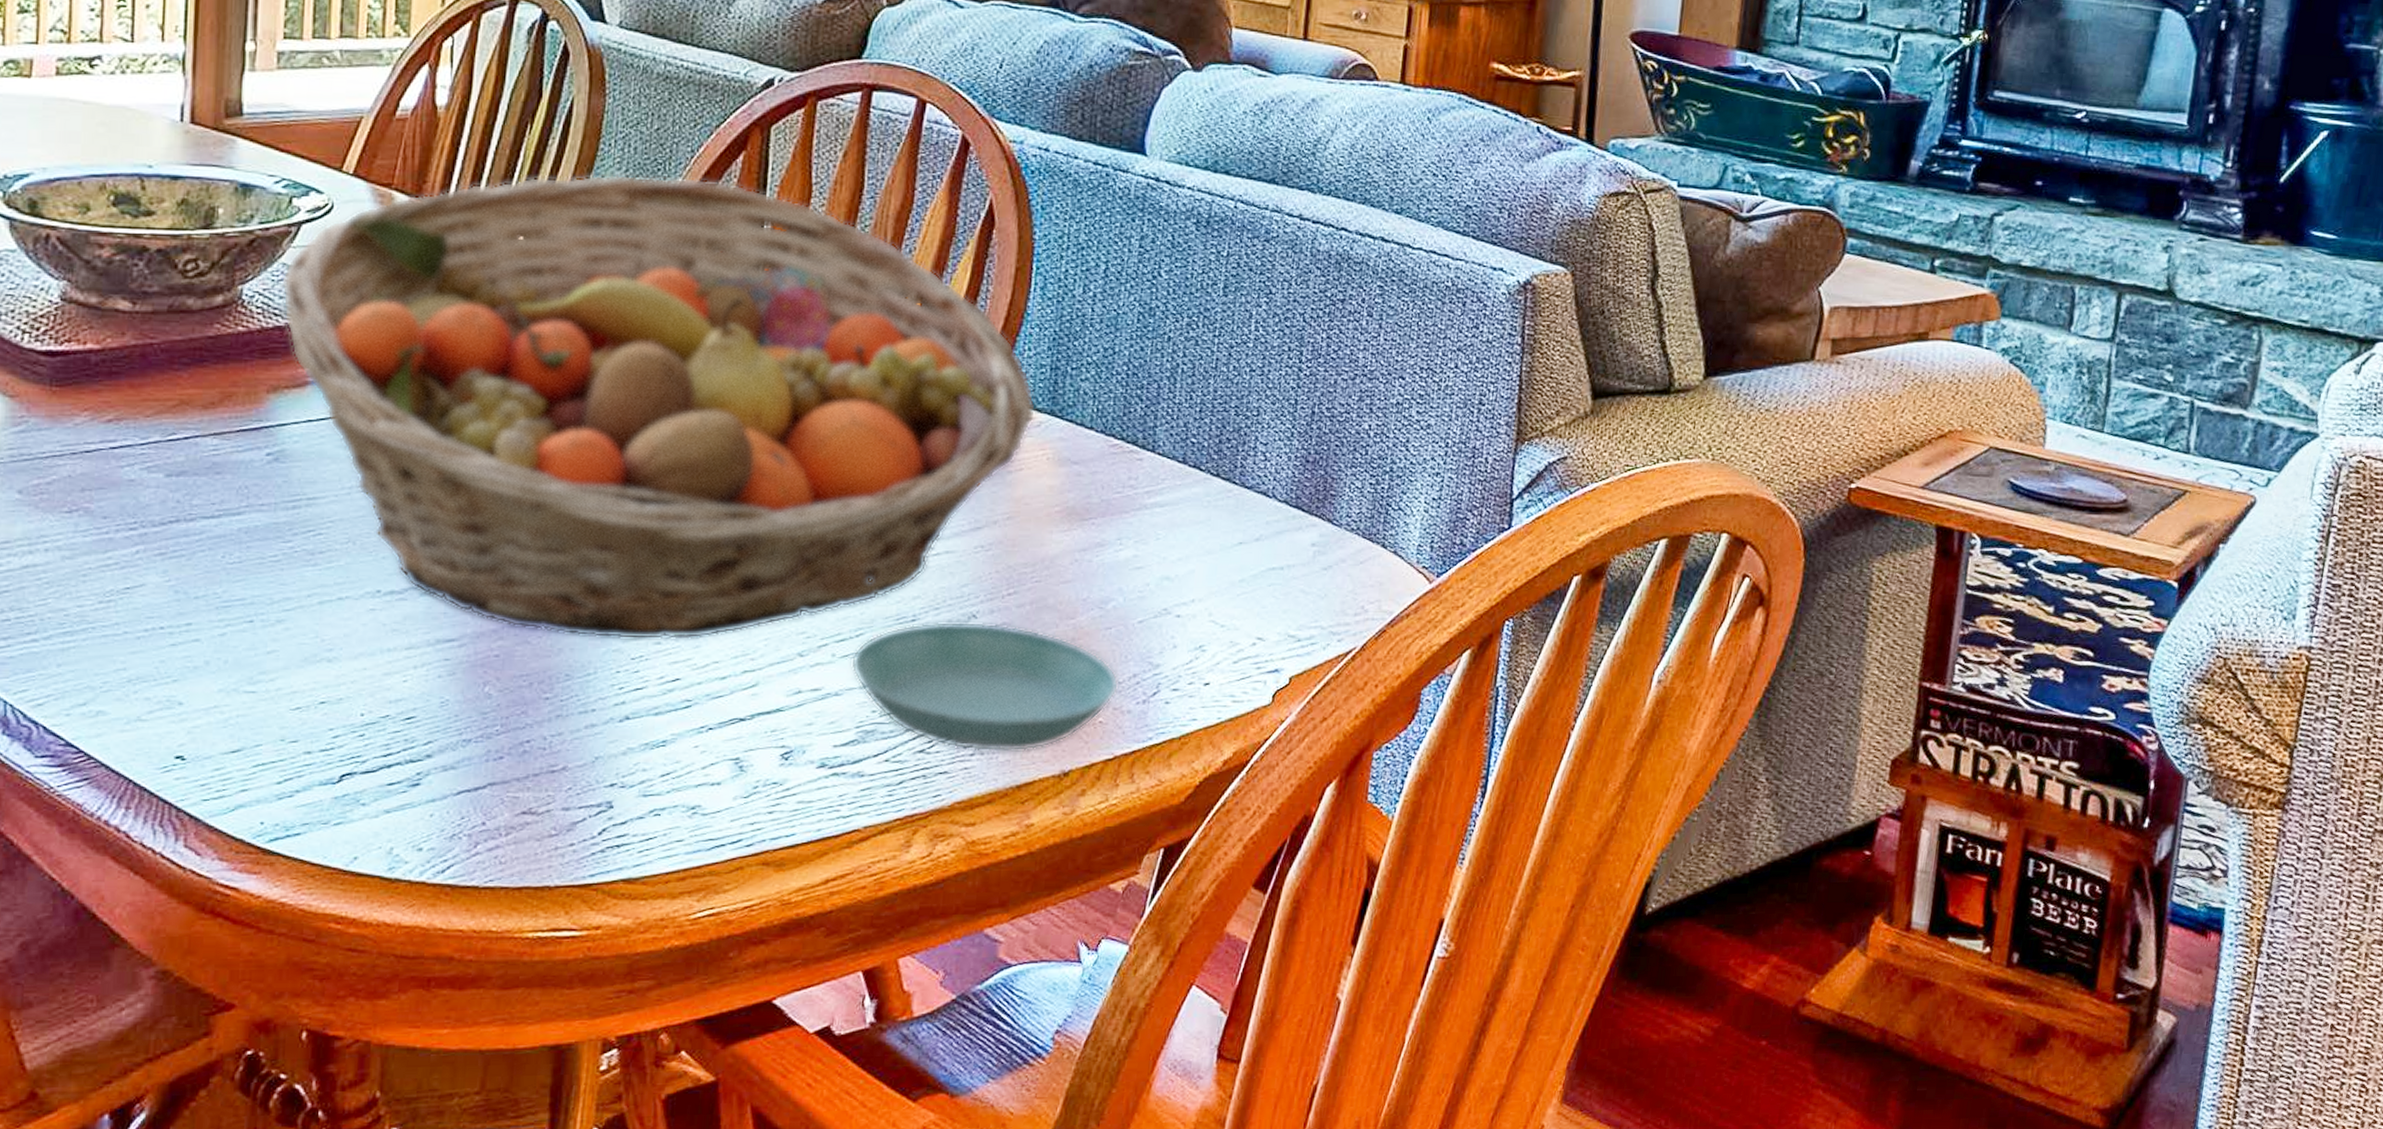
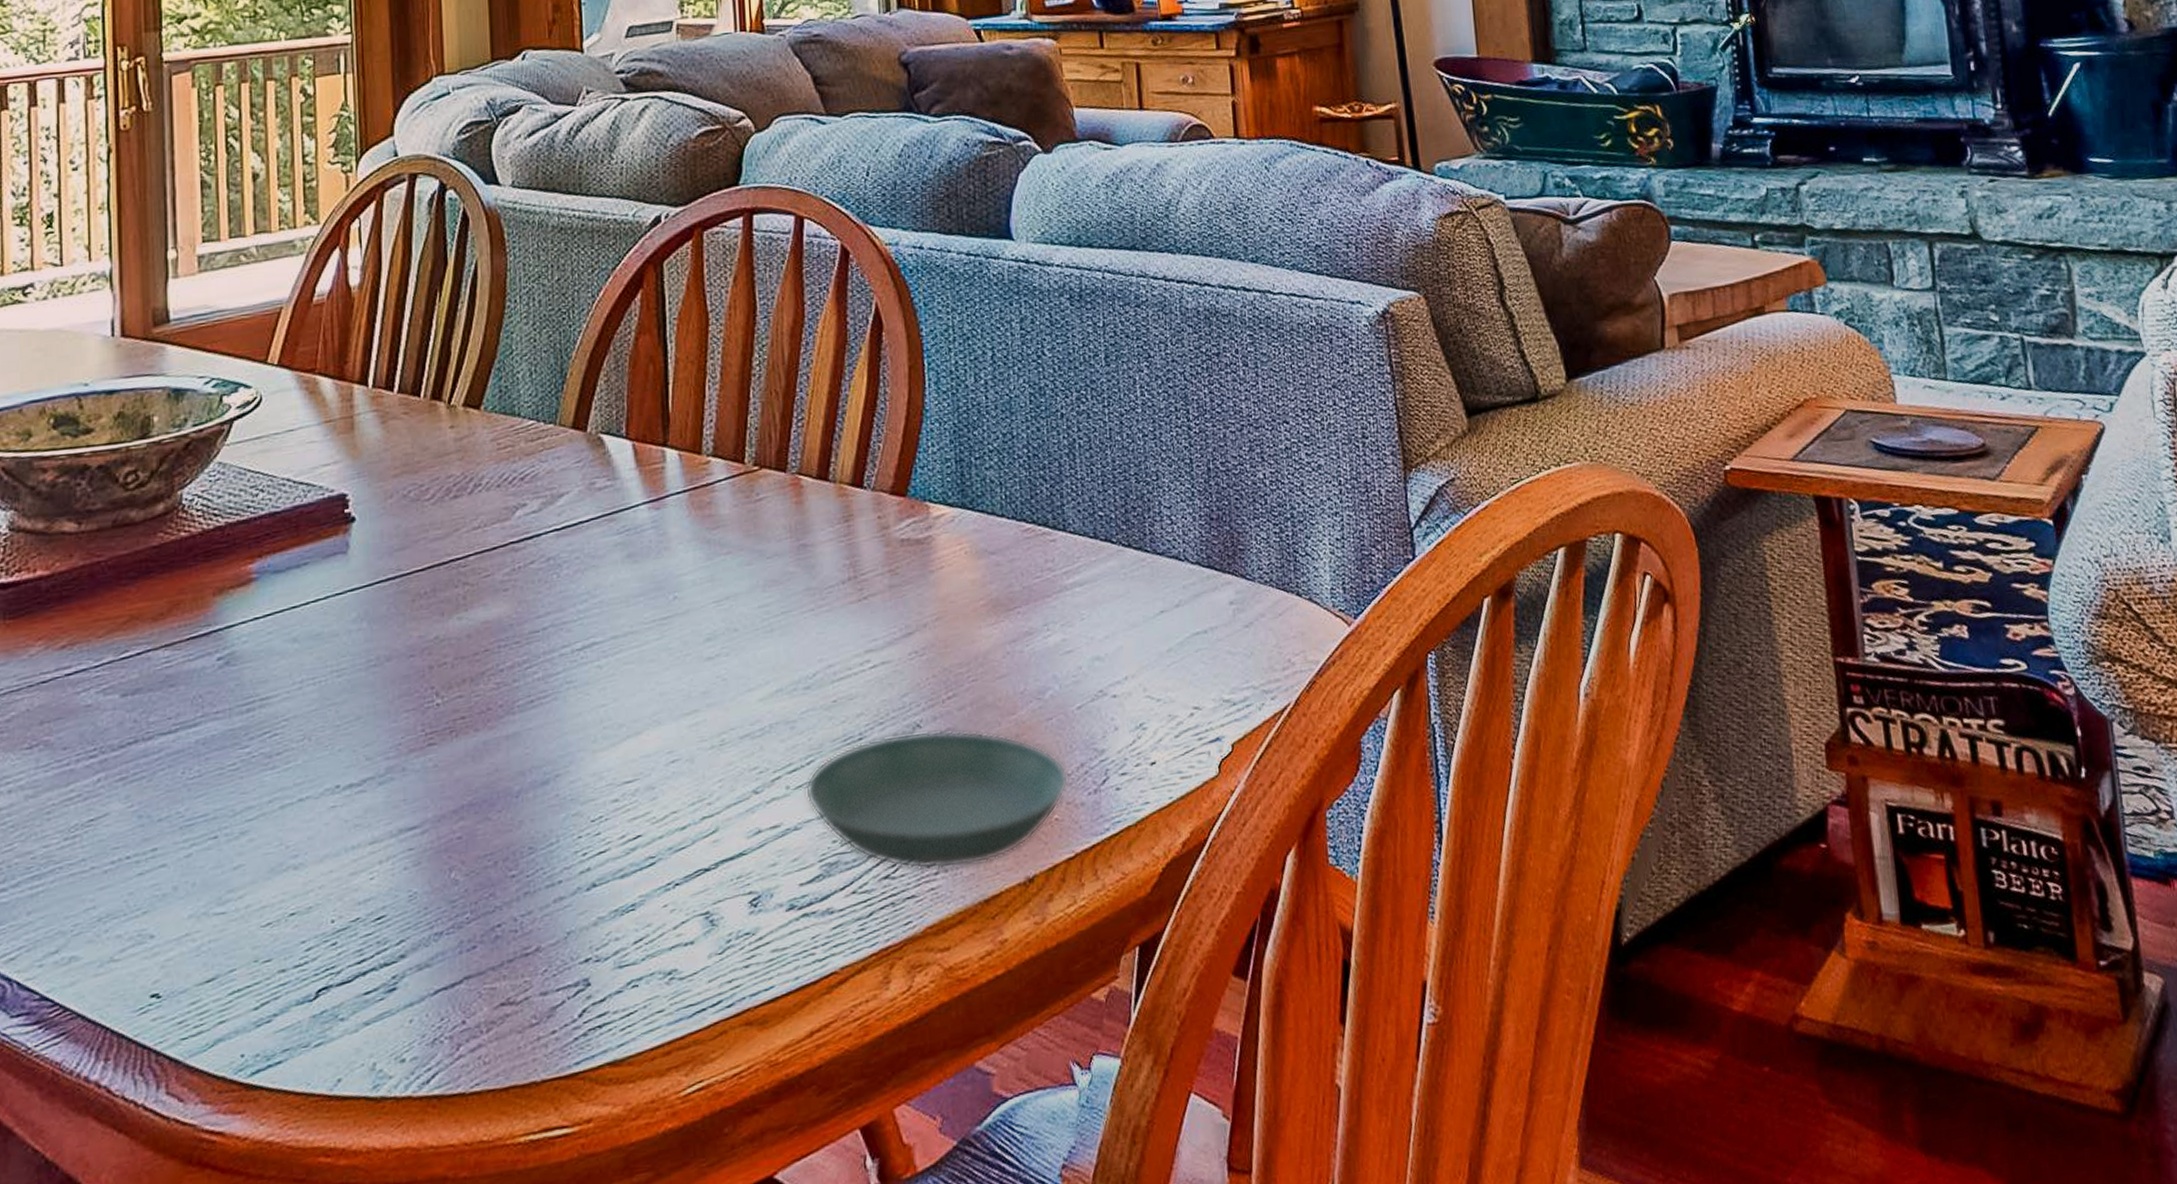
fruit basket: present [280,174,1037,640] -> none [217,321,949,806]

